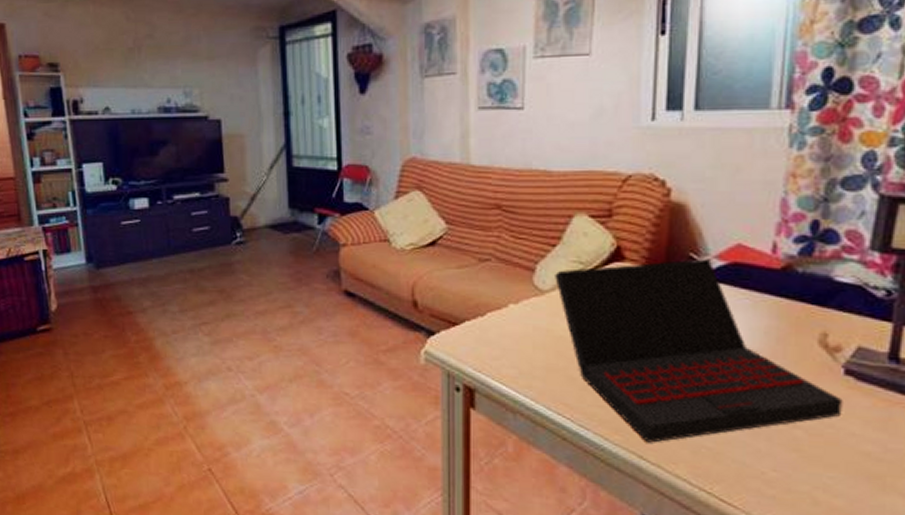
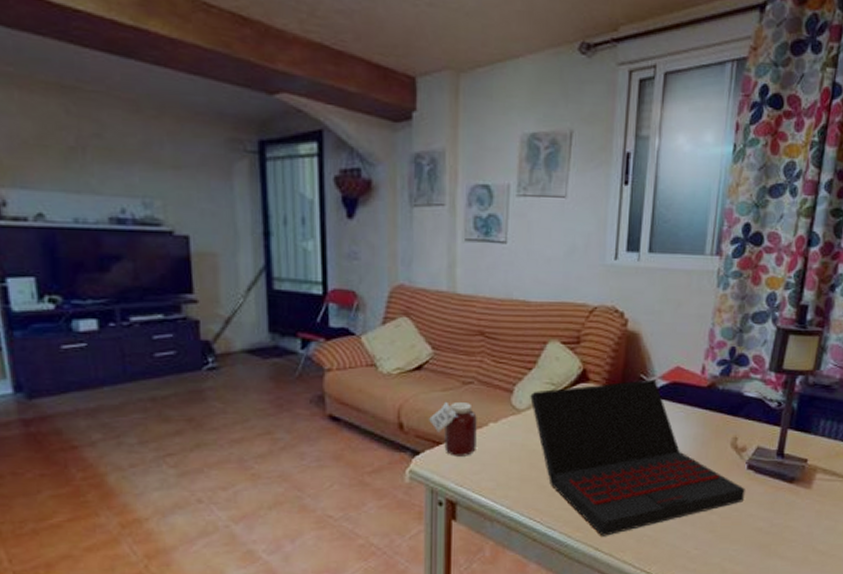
jar: none [443,279,495,339] -> present [428,401,477,456]

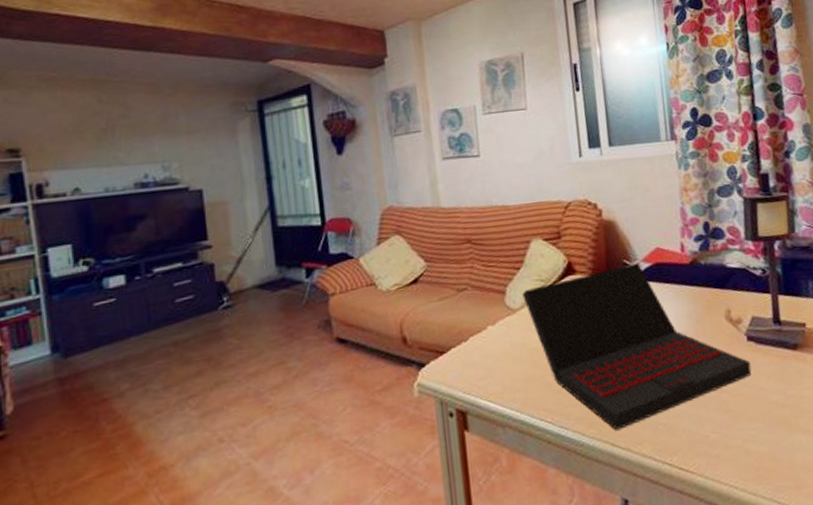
jar: present [428,401,477,456] -> none [429,308,479,364]

